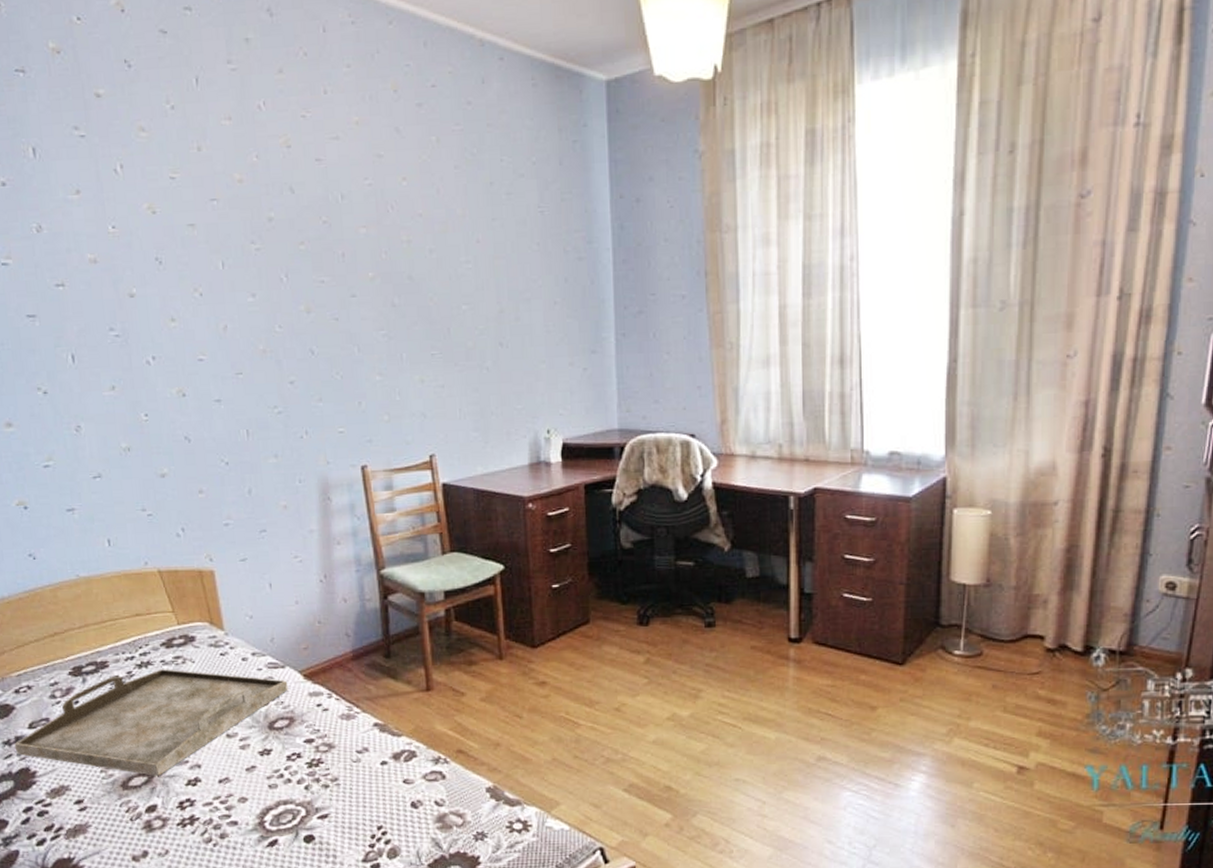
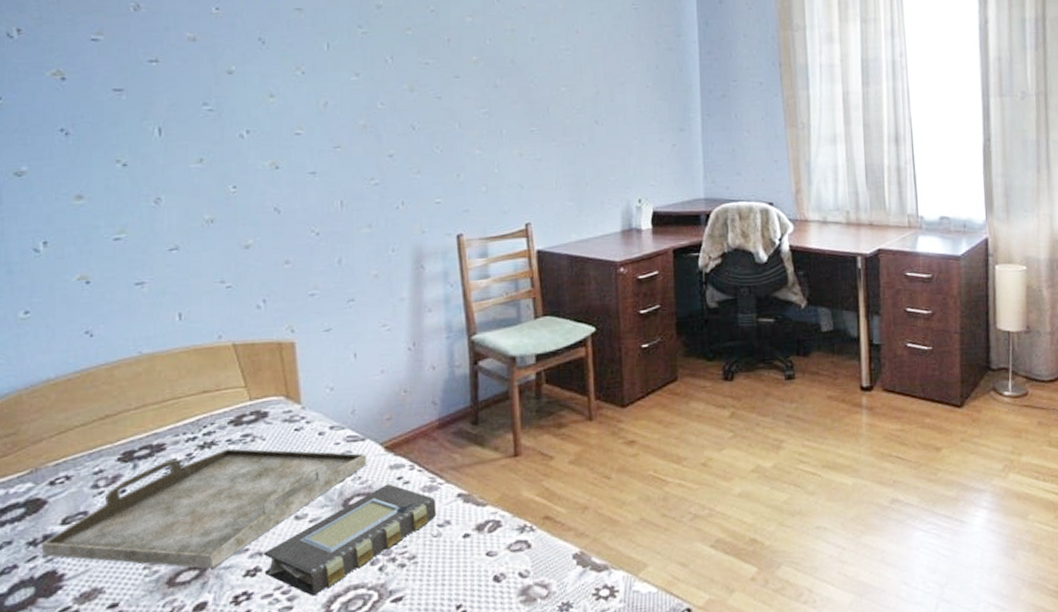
book: none [202,710,355,807] -> present [264,484,437,596]

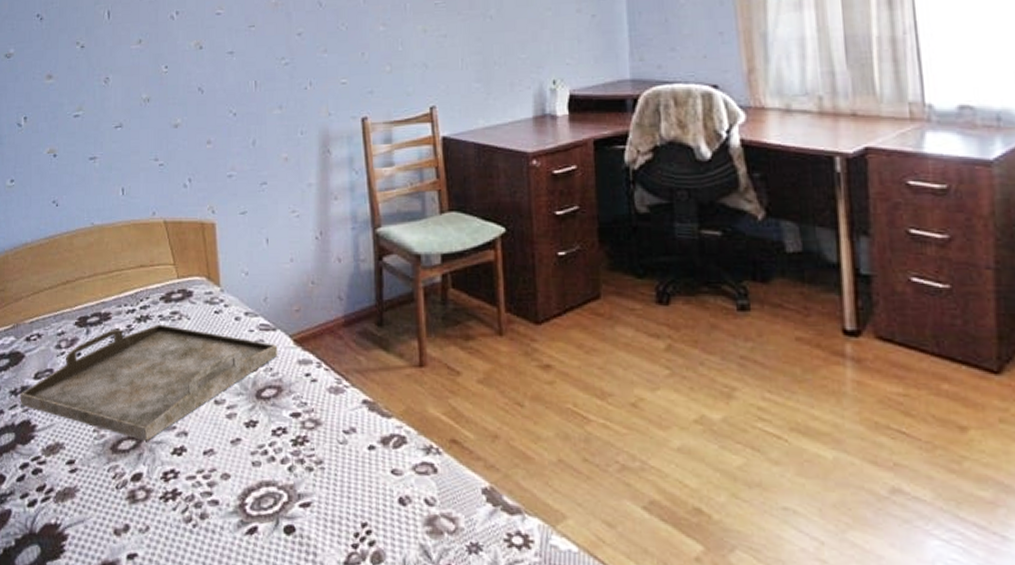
book: present [264,484,437,596] -> none [188,379,343,486]

